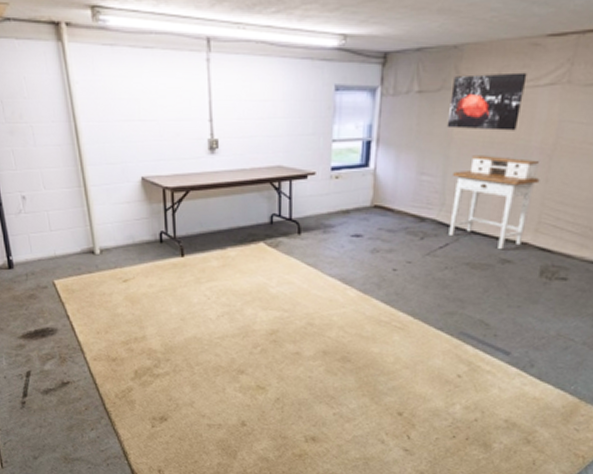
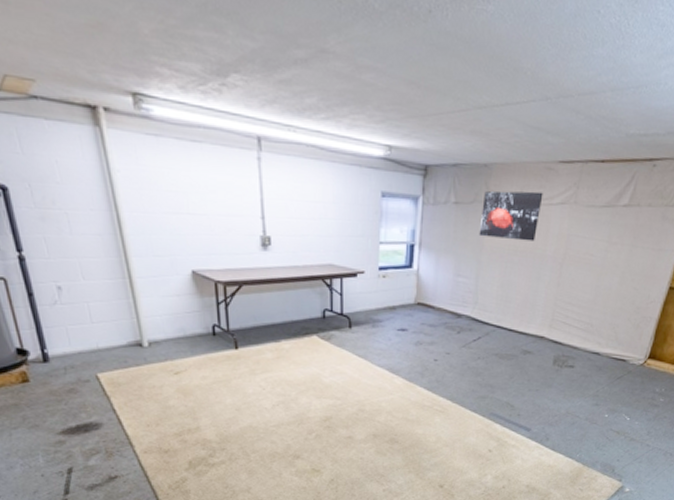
desk: present [448,155,540,250] -> none [481,261,554,343]

